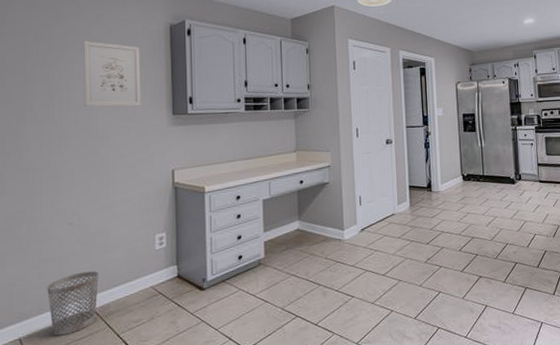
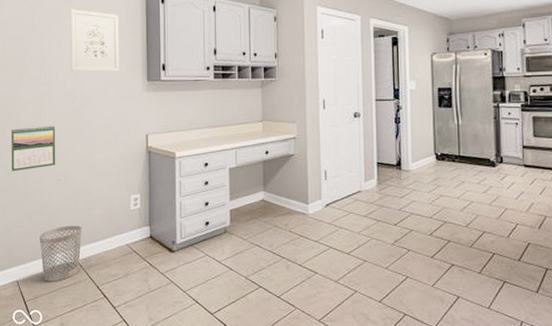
calendar: none [12,165,67,218] -> present [11,126,56,172]

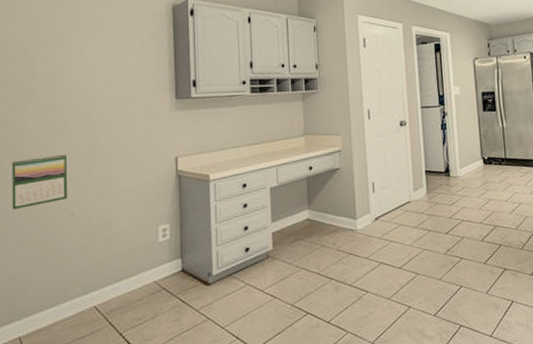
wastebasket: present [39,225,83,282] -> none [47,265,101,335]
wall art: present [70,9,120,72] -> none [84,24,143,93]

